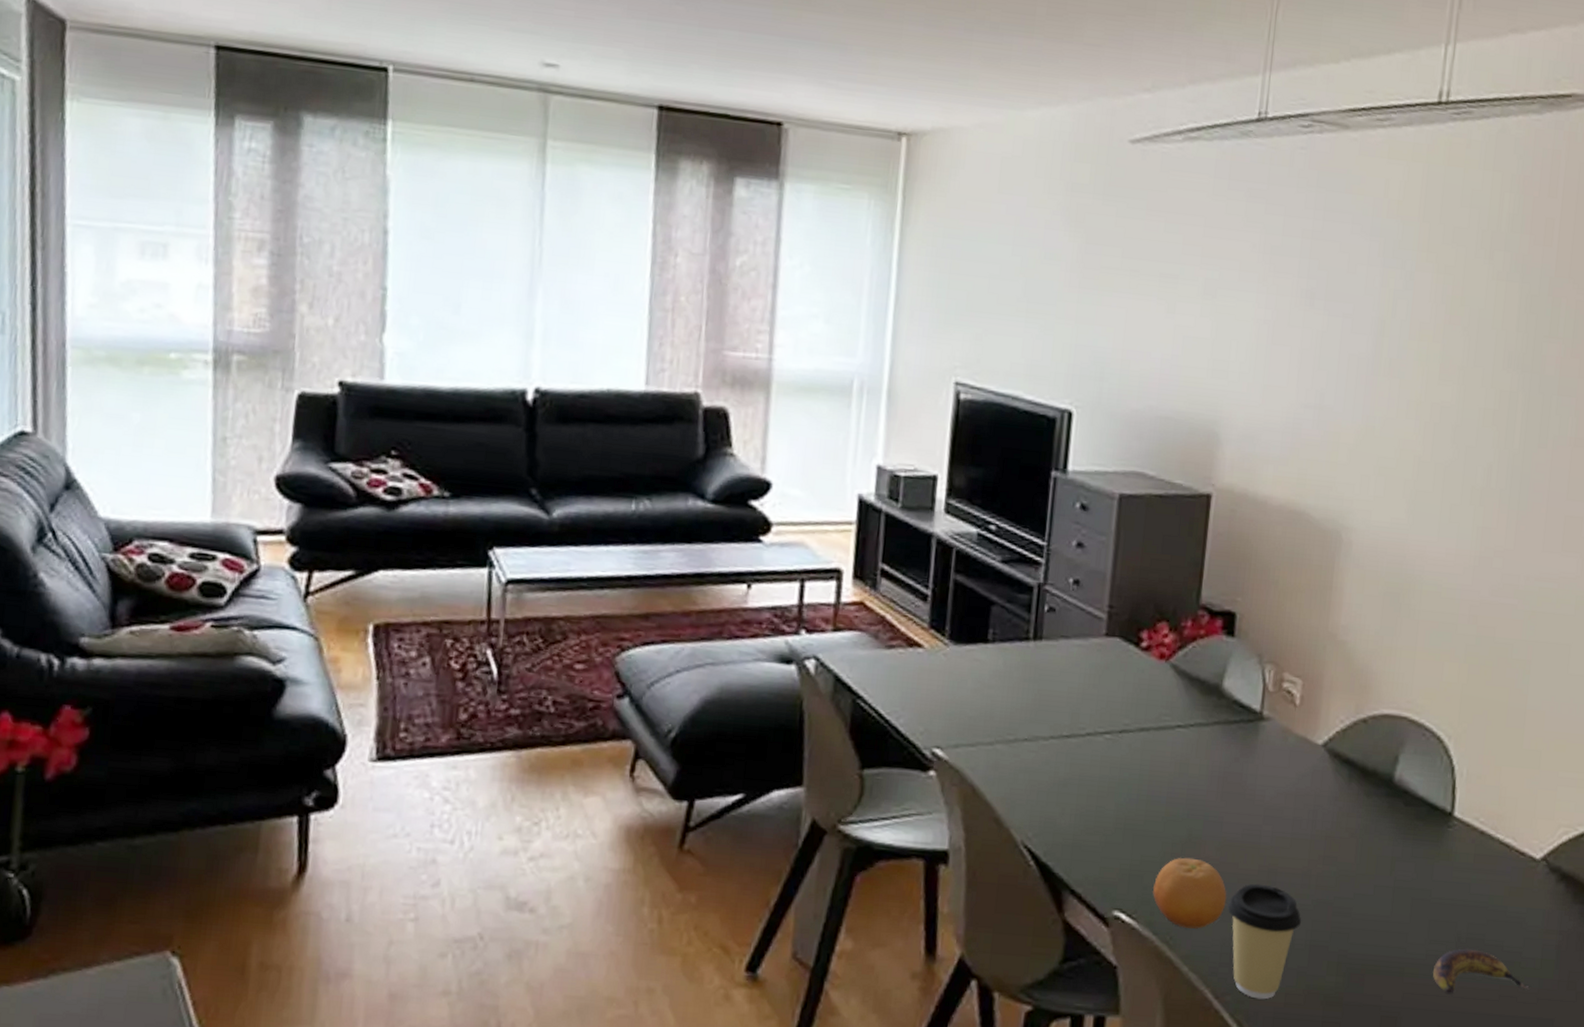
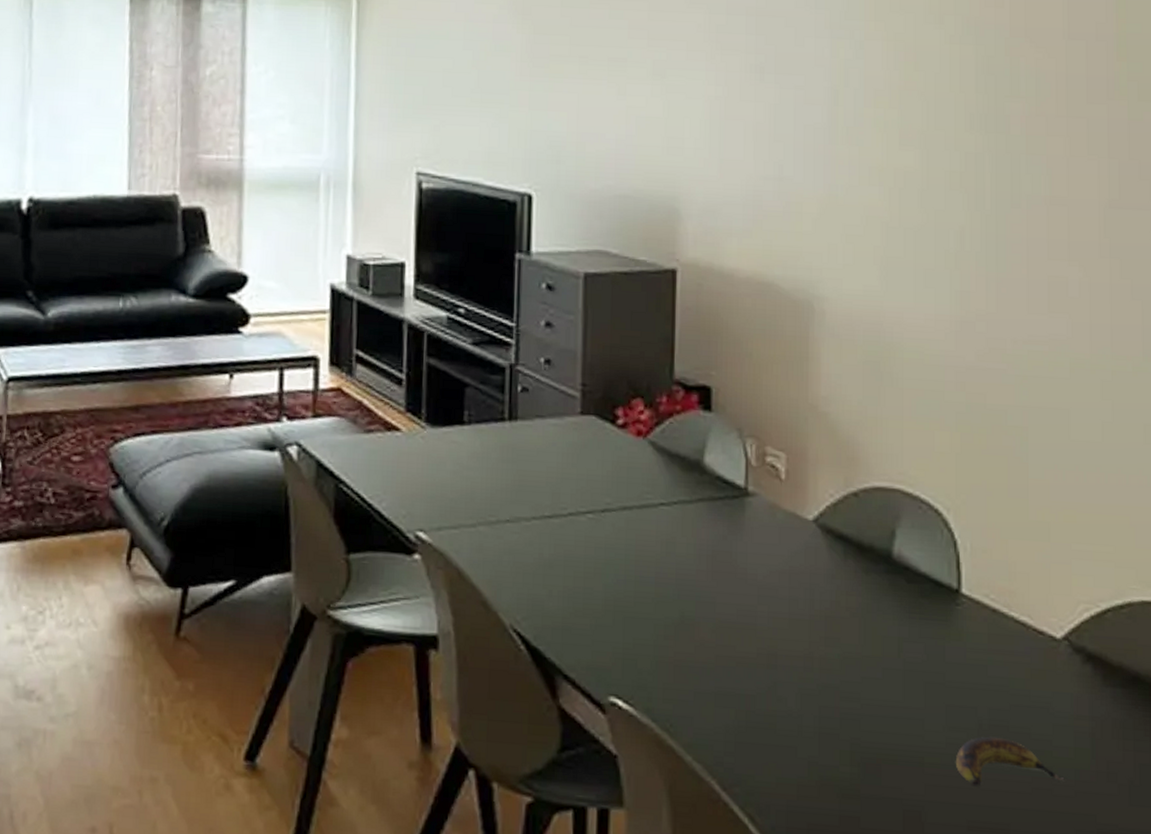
fruit: present [1153,857,1227,929] -> none [649,640,726,716]
coffee cup: present [1227,883,1302,1000] -> none [727,667,808,792]

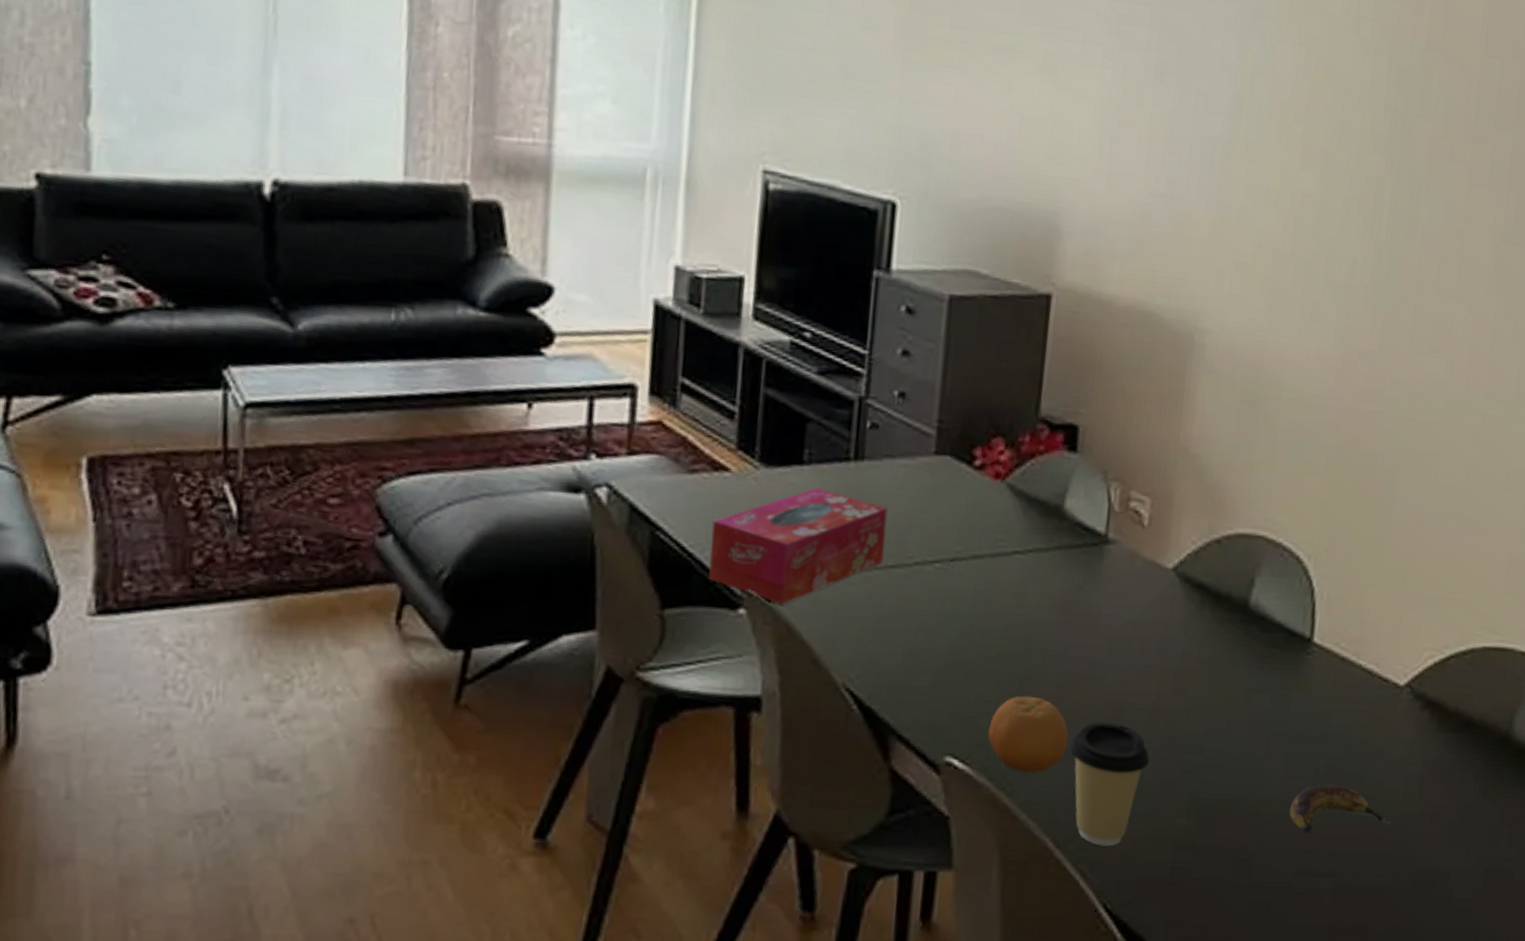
tissue box: none [387,445,542,551] -> present [709,487,888,605]
fruit: none [649,640,726,716] -> present [988,695,1069,773]
coffee cup: none [727,667,808,792] -> present [1069,721,1150,847]

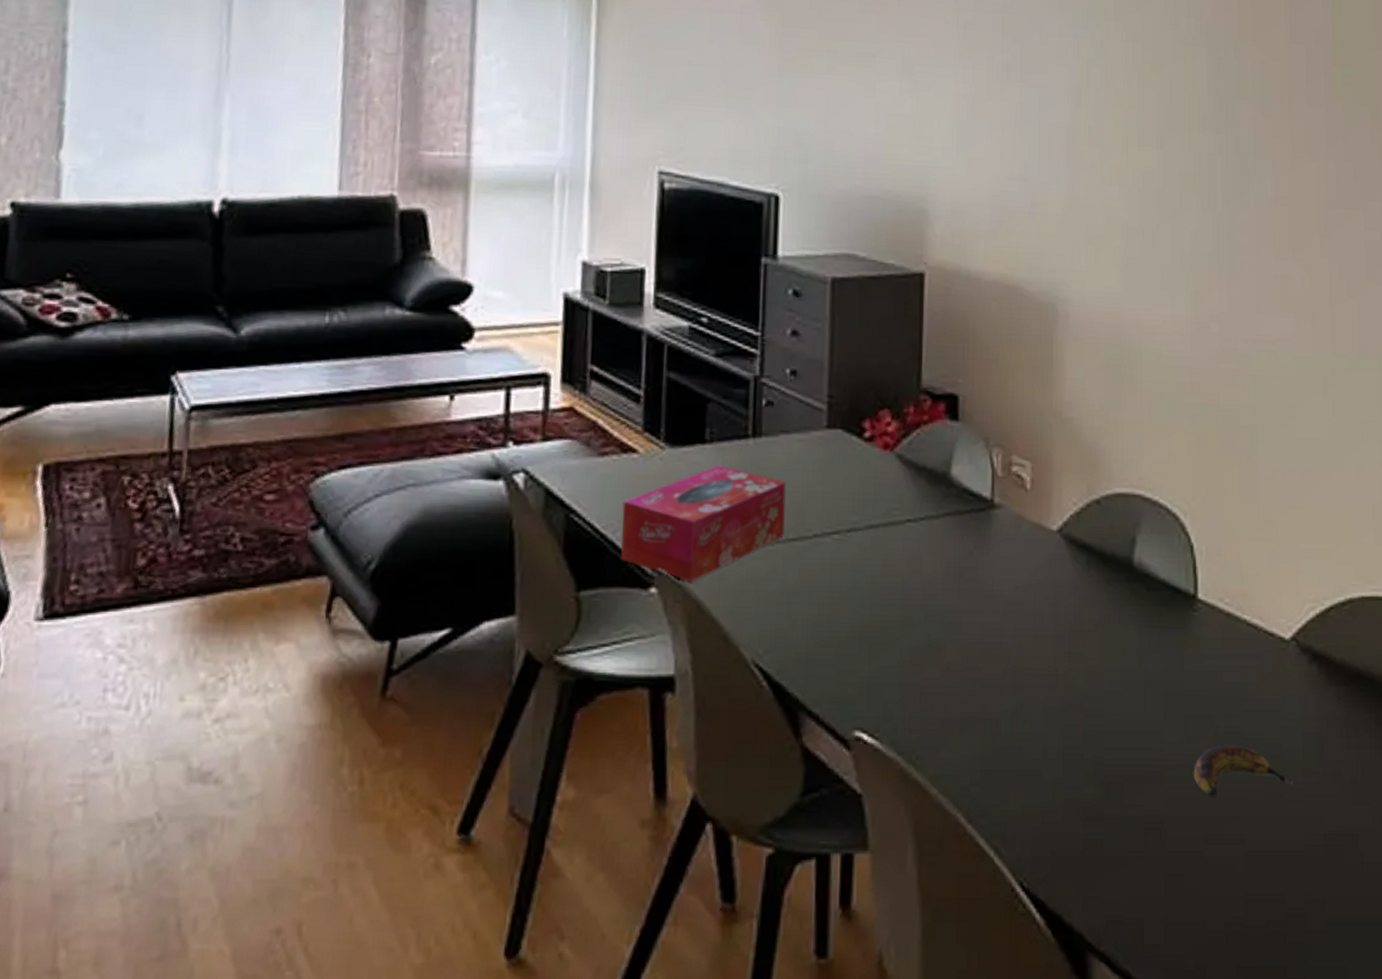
fruit: present [988,695,1069,773] -> none [894,665,972,745]
coffee cup: present [1069,721,1150,847] -> none [973,688,1053,820]

